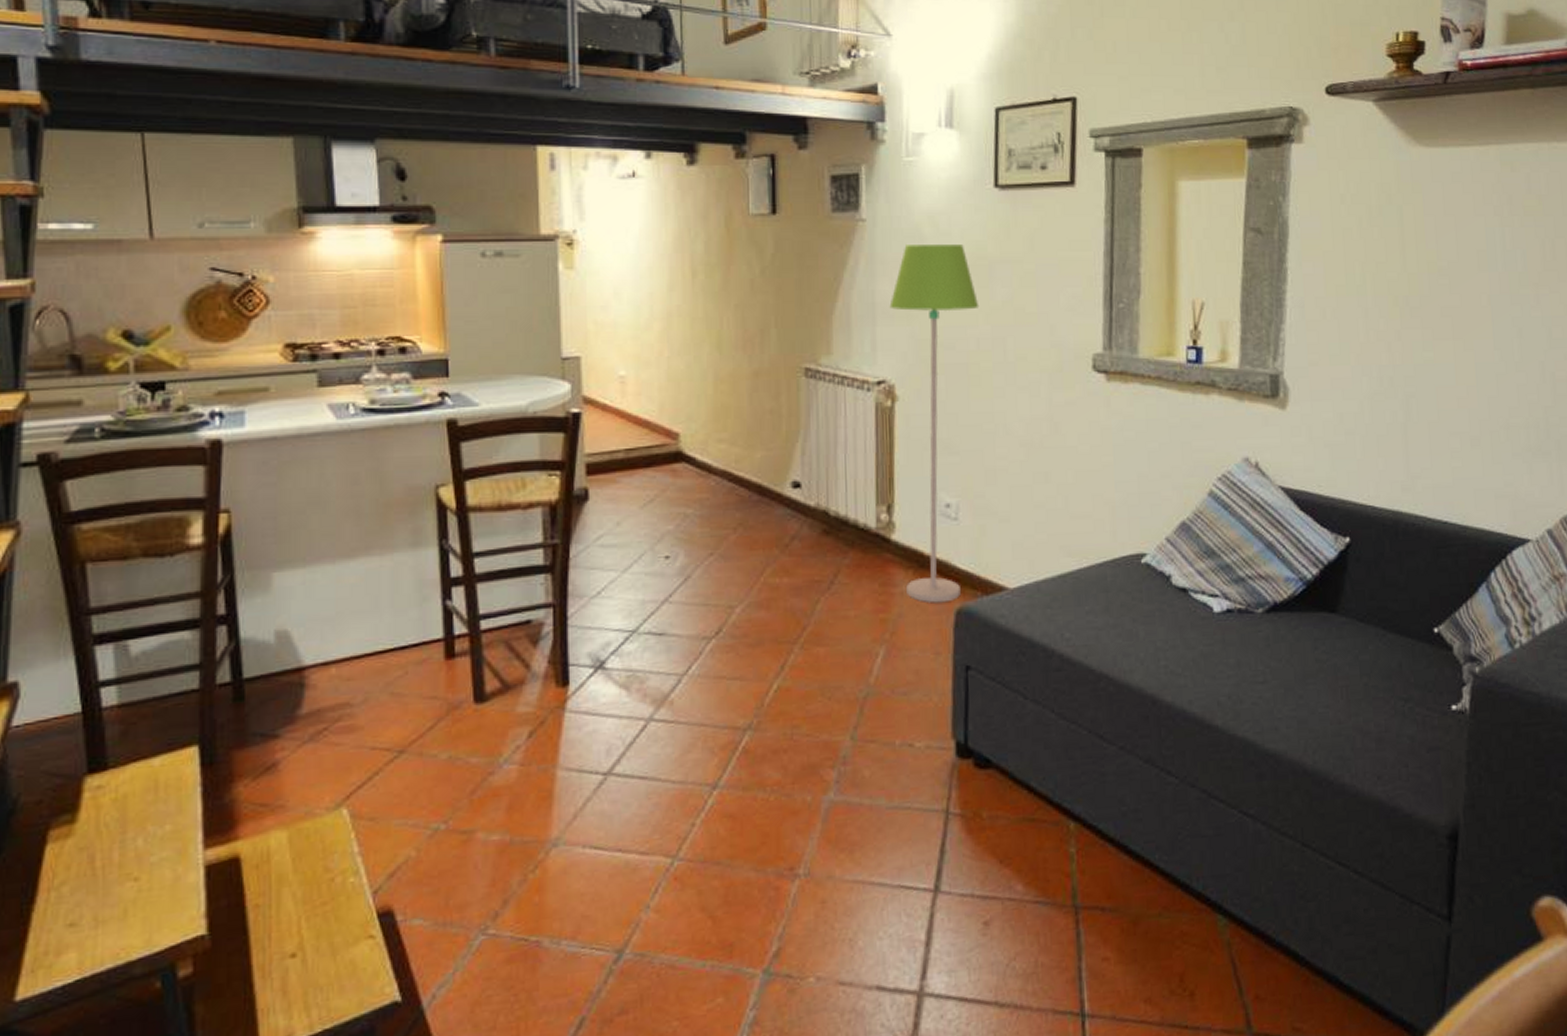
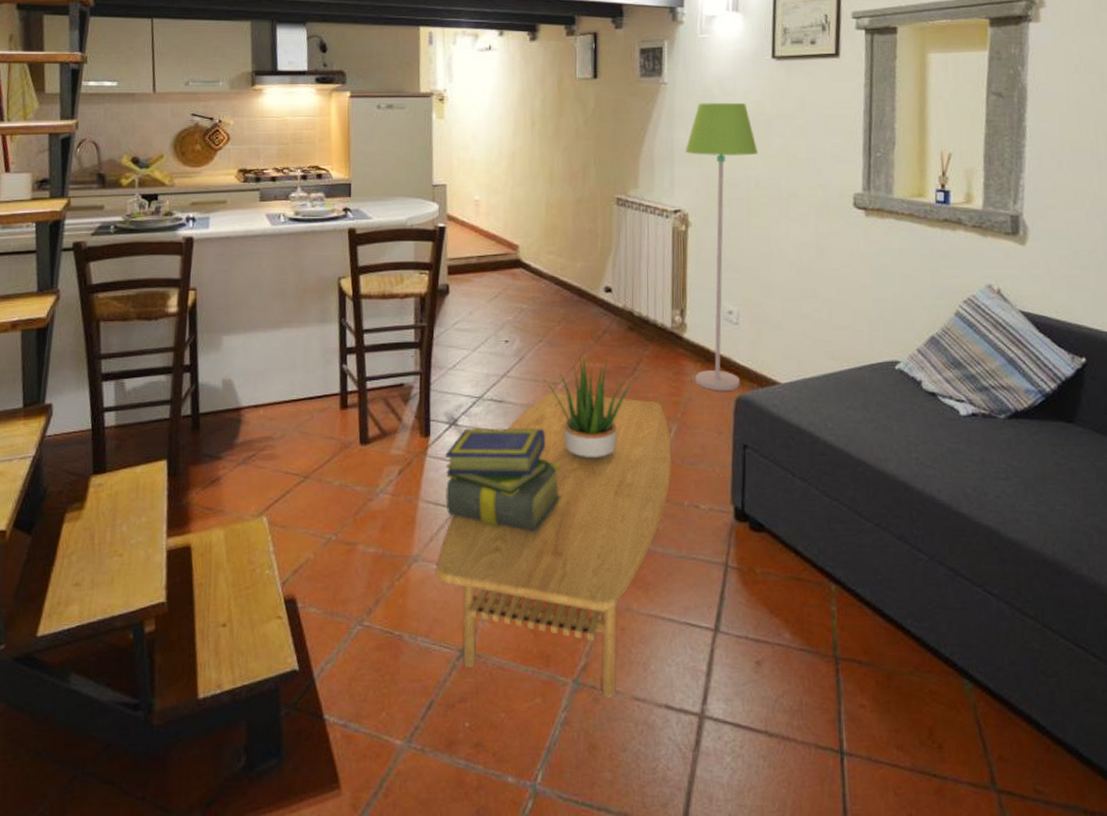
coffee table: none [582,616,880,988] -> present [435,392,672,699]
stack of books: none [590,664,745,796] -> present [445,427,563,533]
potted plant: none [715,571,839,699] -> present [542,357,640,460]

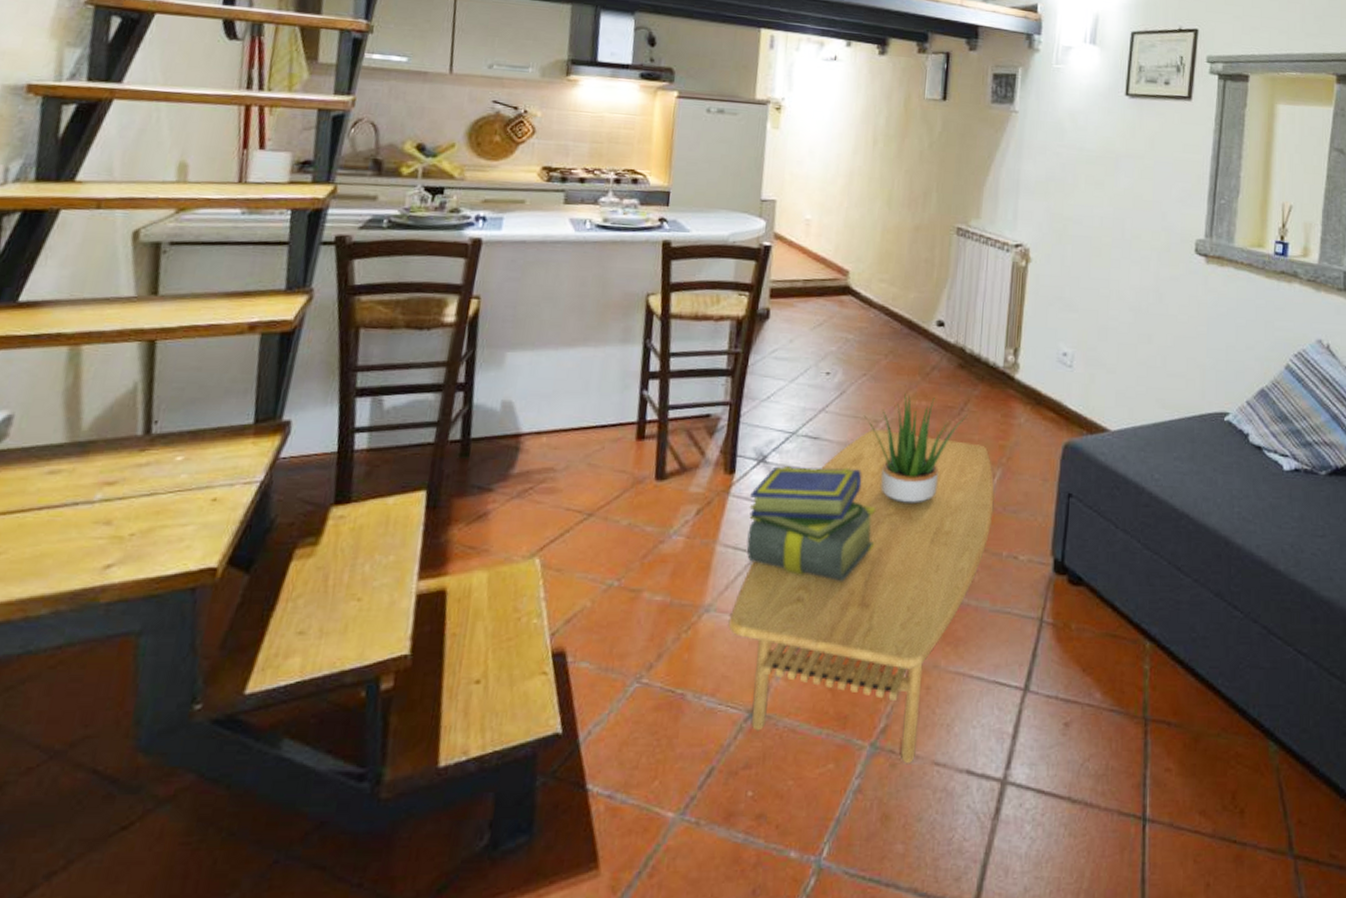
floor lamp: present [685,103,759,391] -> none [1024,135,1105,437]

